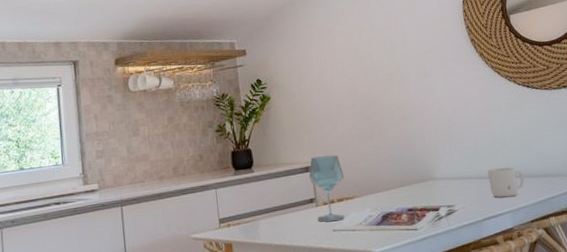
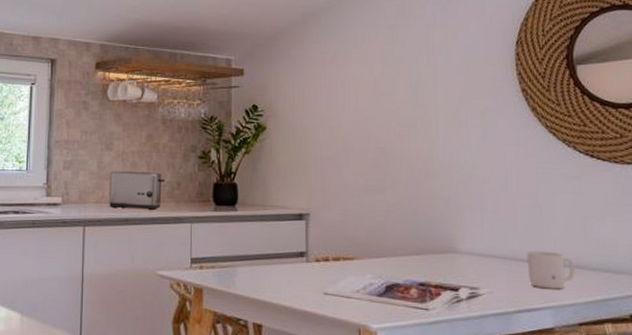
toaster: none [139,149,189,186] -> present [108,171,166,210]
wine glass: present [309,155,345,222] -> none [302,204,344,283]

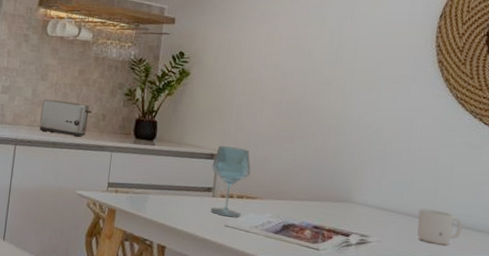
wine glass: none [302,204,344,283] -> present [210,146,251,217]

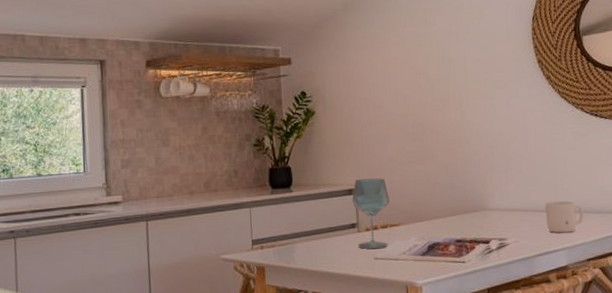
toaster: present [39,99,93,137] -> none [168,162,223,200]

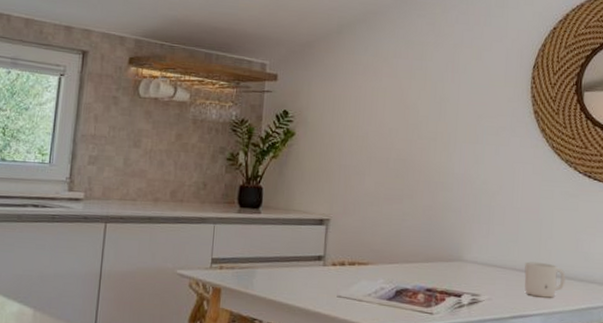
wine glass: present [352,178,390,249] -> none [321,210,361,287]

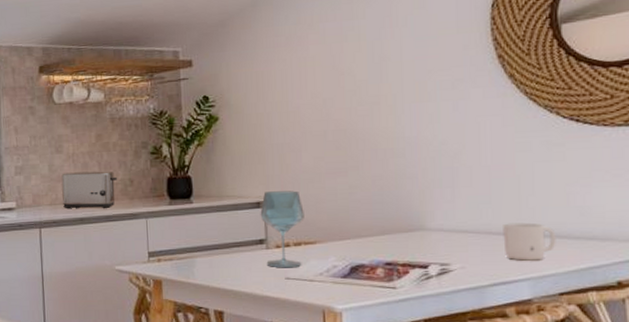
toaster: none [132,168,192,209] -> present [61,171,118,209]
wine glass: none [321,210,361,287] -> present [260,191,304,268]

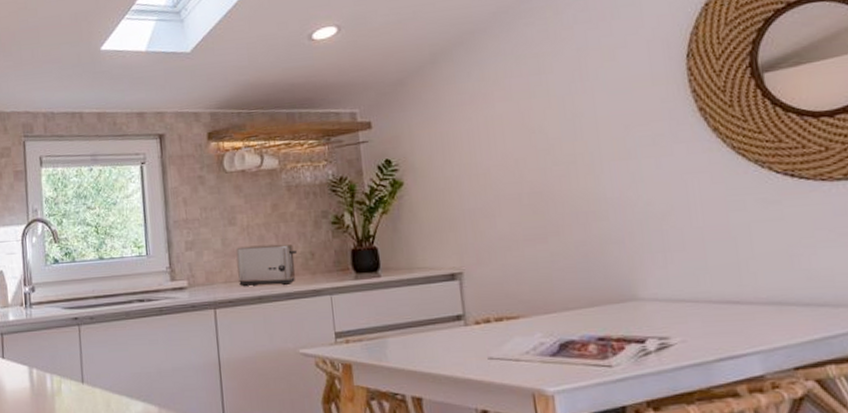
wine glass: present [260,191,304,268] -> none [455,260,506,347]
mug: present [503,222,556,261] -> none [723,289,785,332]

